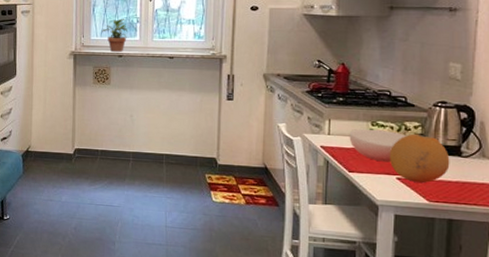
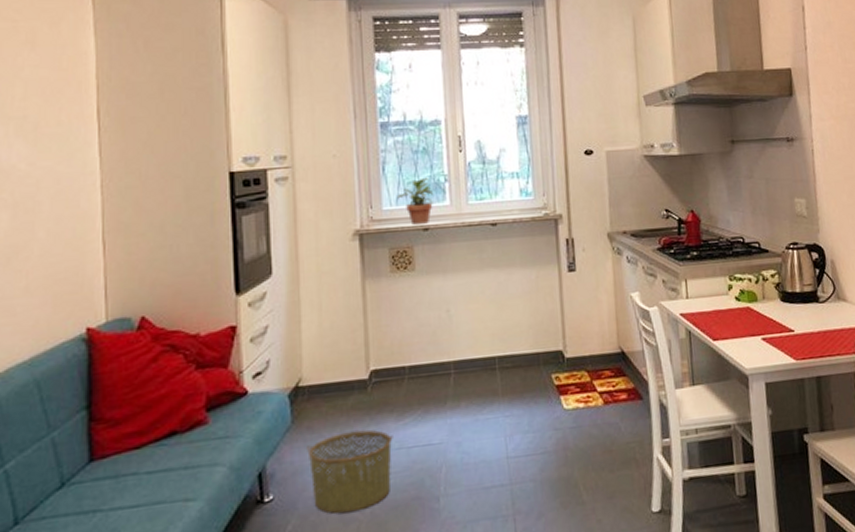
basket: none [31,186,87,238] -> present [307,429,393,514]
bowl: present [349,128,407,162] -> none [708,284,766,322]
fruit: present [389,133,450,183] -> none [750,283,810,340]

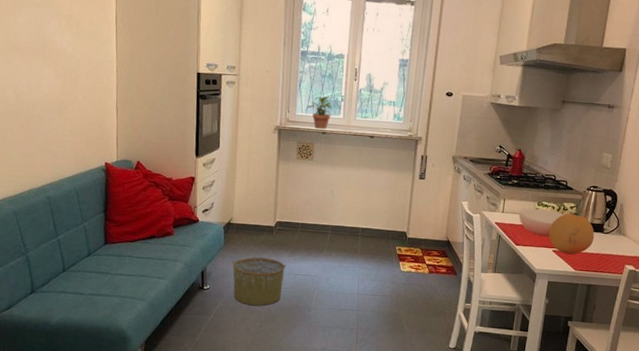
bowl: none [708,284,766,322] -> present [518,208,564,237]
fruit: none [750,283,810,340] -> present [548,213,595,254]

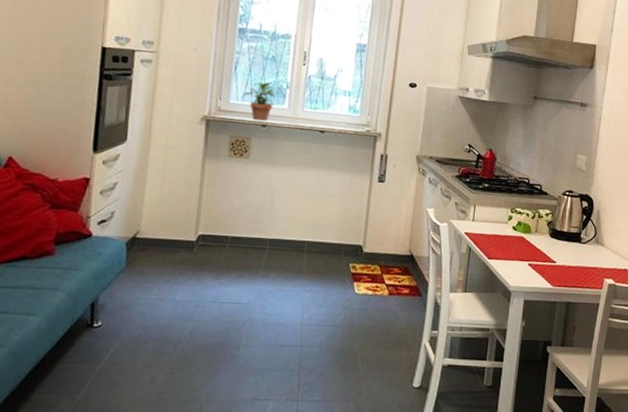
basket: present [232,257,286,306] -> none [135,281,209,347]
bowl: present [518,208,564,237] -> none [490,215,540,249]
fruit: present [548,213,595,254] -> none [523,221,572,268]

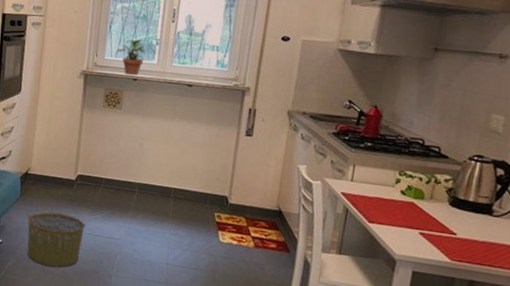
basket: none [135,281,209,347] -> present [27,212,86,268]

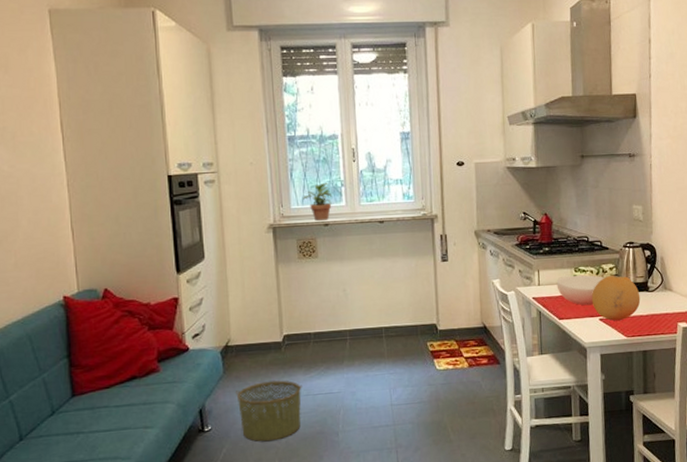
bowl: none [373,177,436,216] -> present [556,275,605,306]
fruit: none [413,187,480,240] -> present [591,274,641,321]

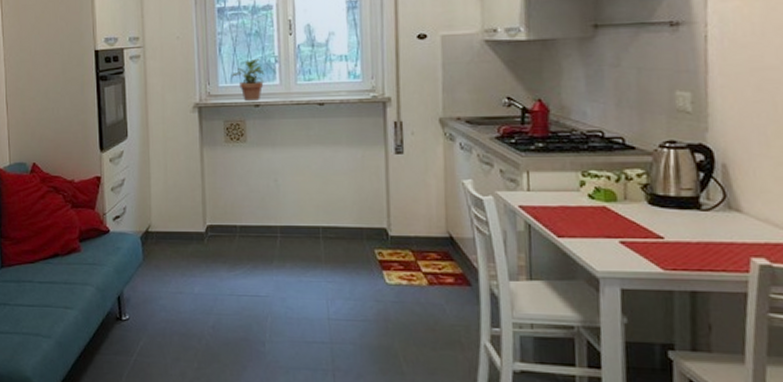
basket: present [236,380,302,442] -> none [155,274,225,341]
bowl: present [556,275,605,306] -> none [554,180,629,222]
fruit: present [591,274,641,321] -> none [607,184,687,246]

